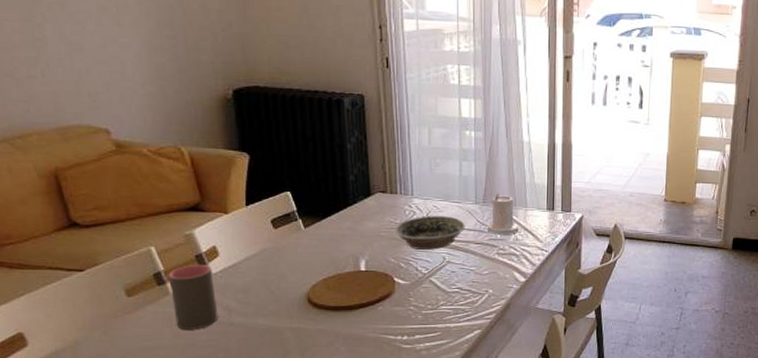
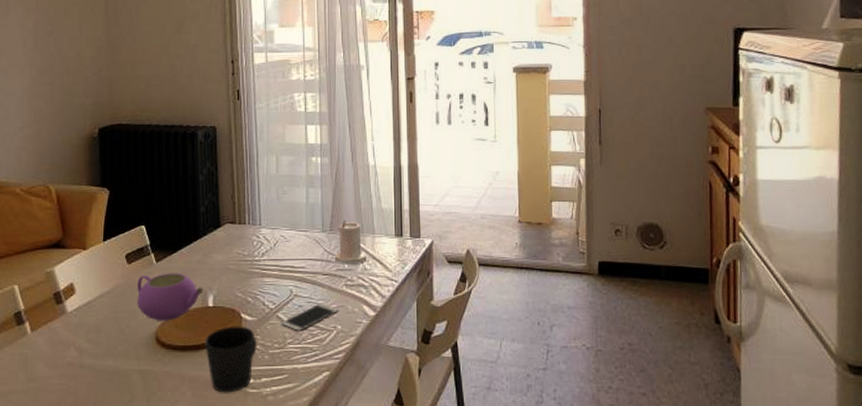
cup: present [168,264,219,329] -> none [27,302,70,372]
teapot: none [285,238,355,283] -> present [137,273,204,321]
cup: none [358,289,411,348] -> present [205,326,258,393]
bowl: present [395,216,465,250] -> none [243,246,312,283]
smartphone: none [435,269,490,294] -> present [282,303,338,331]

